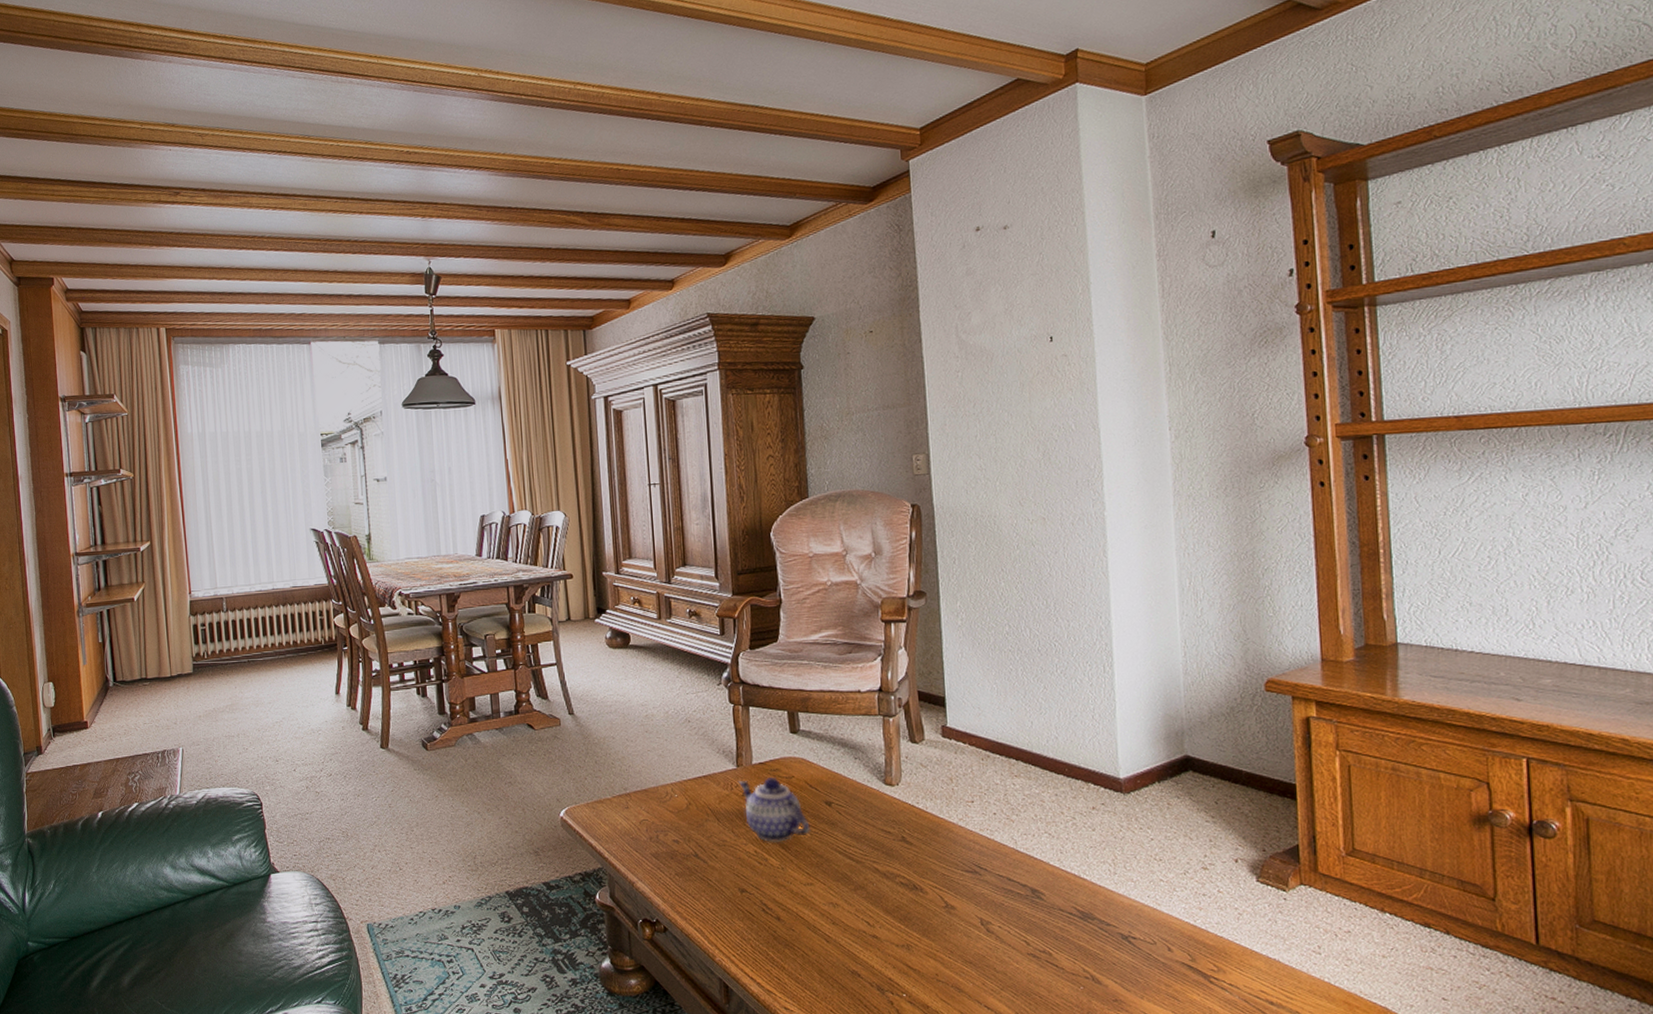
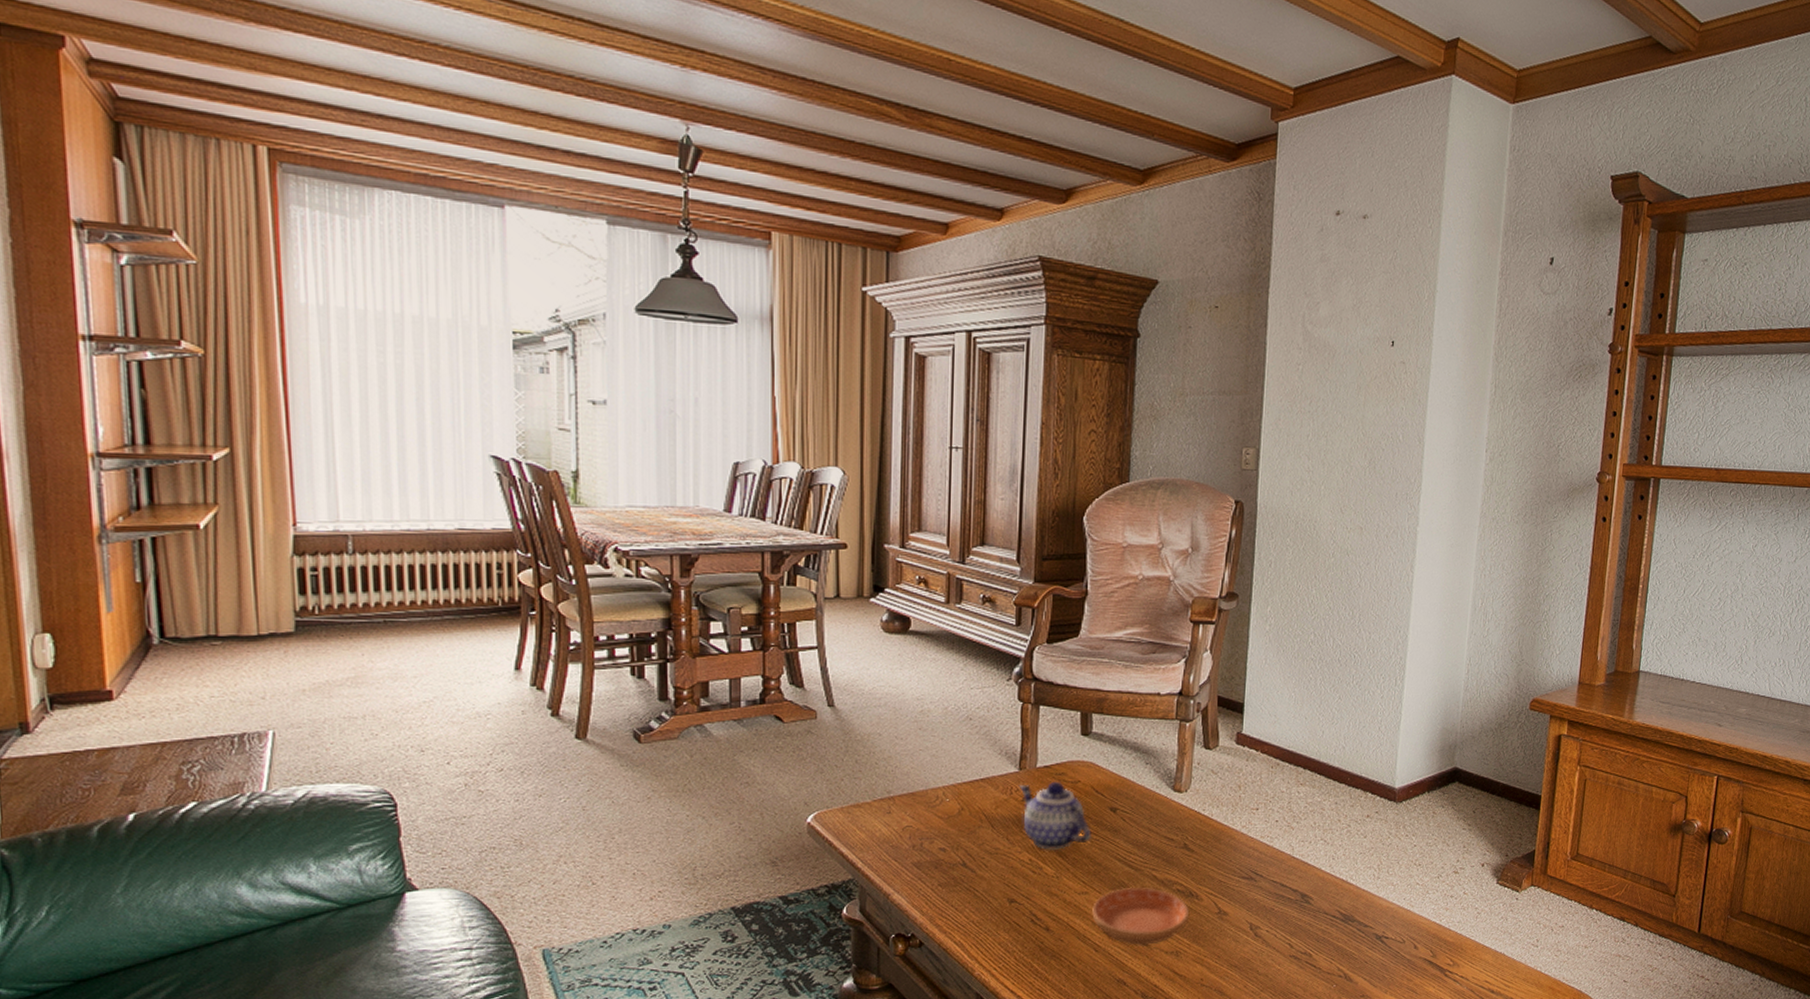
saucer: none [819,879,915,937] -> present [1092,886,1189,945]

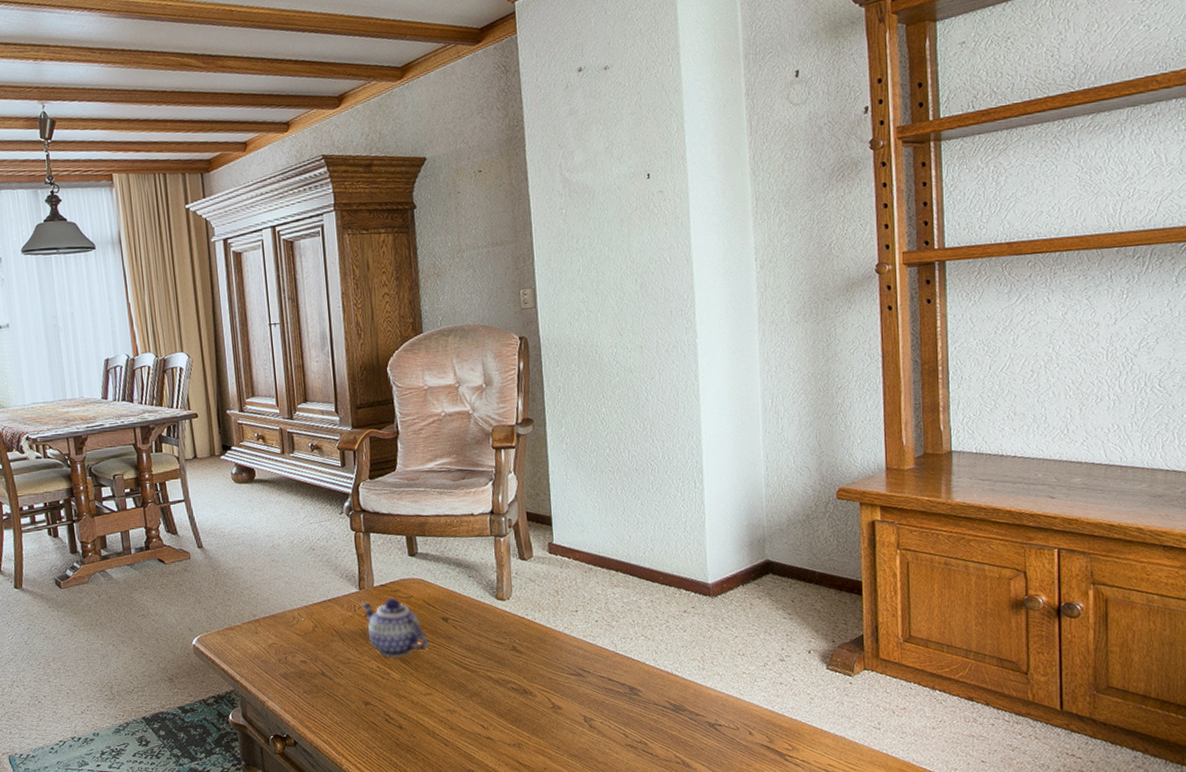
saucer: present [1092,886,1189,945] -> none [437,686,525,739]

